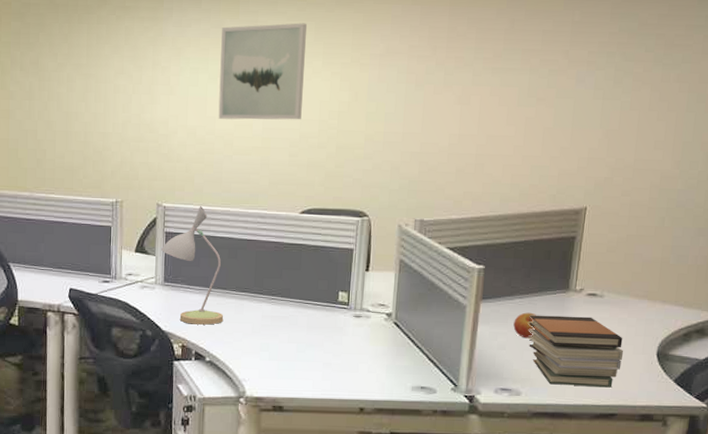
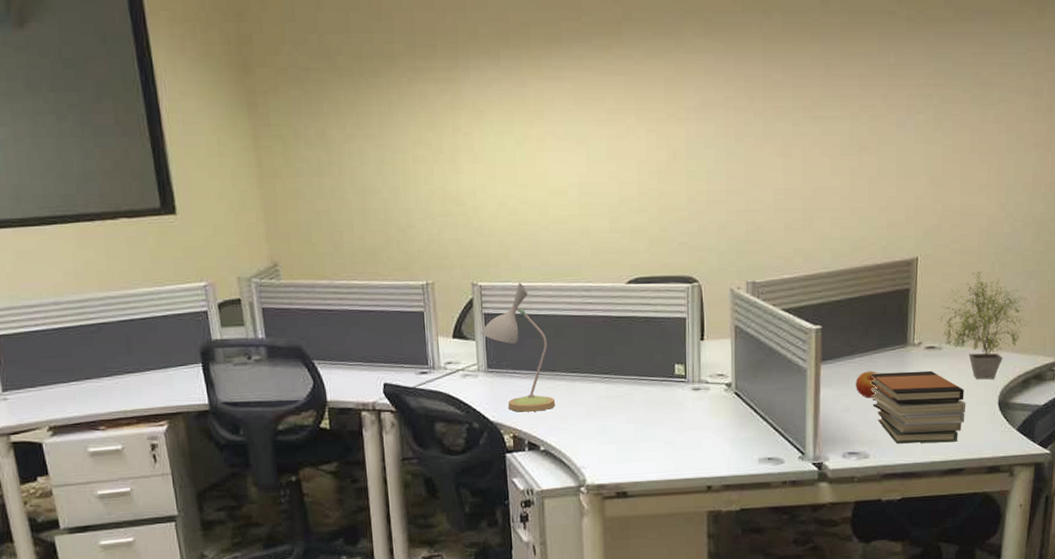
wall art: present [218,23,307,120] -> none [524,77,619,186]
potted plant: none [604,224,696,330] -> present [941,271,1028,380]

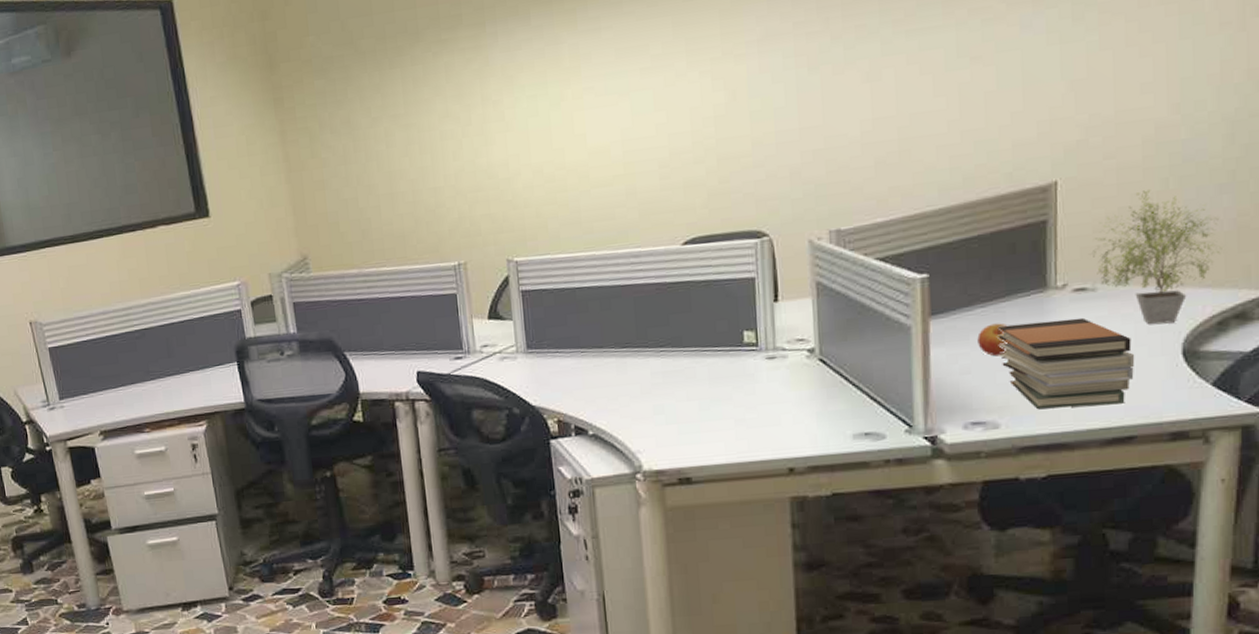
desk lamp: present [481,282,556,412] -> none [519,253,605,394]

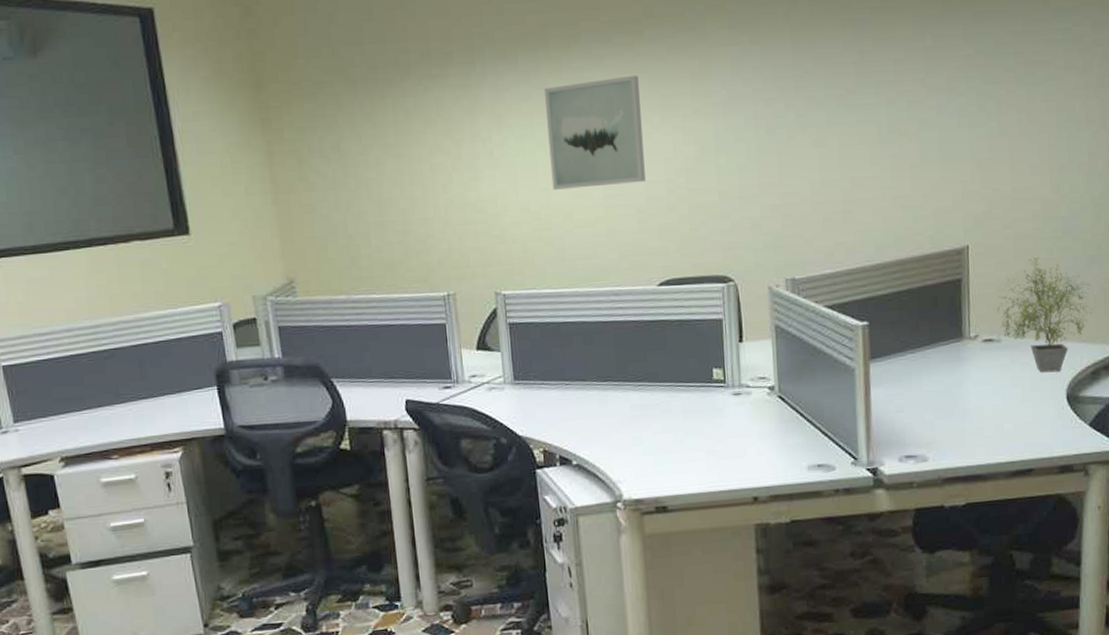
wall art: none [557,19,669,150] -> present [543,75,646,190]
apple: present [977,323,1009,357] -> none [909,367,934,397]
book stack: present [997,317,1135,409] -> none [924,365,1032,445]

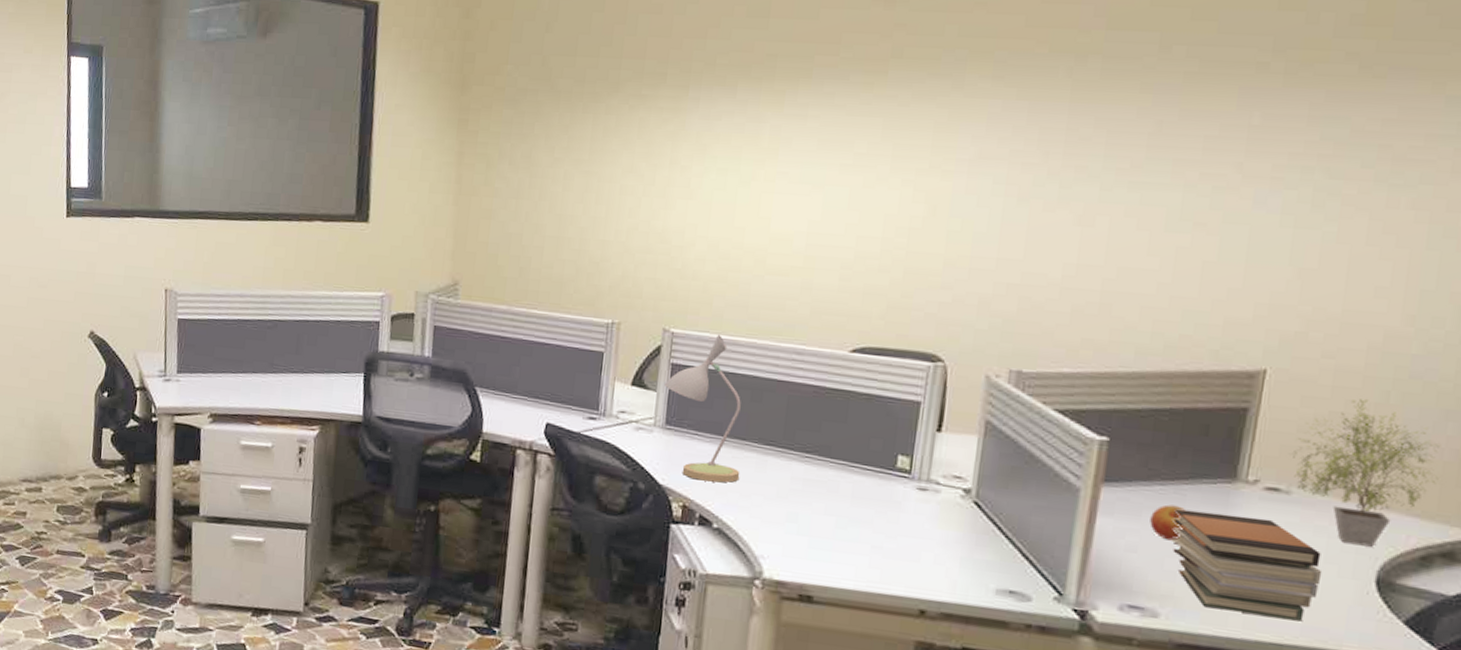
desk lamp: none [506,289,588,425] -> present [665,334,741,483]
wall art: present [543,75,646,190] -> none [749,118,872,237]
apple: none [909,367,934,397] -> present [1150,504,1187,541]
book stack: none [924,365,1032,445] -> present [1172,508,1323,622]

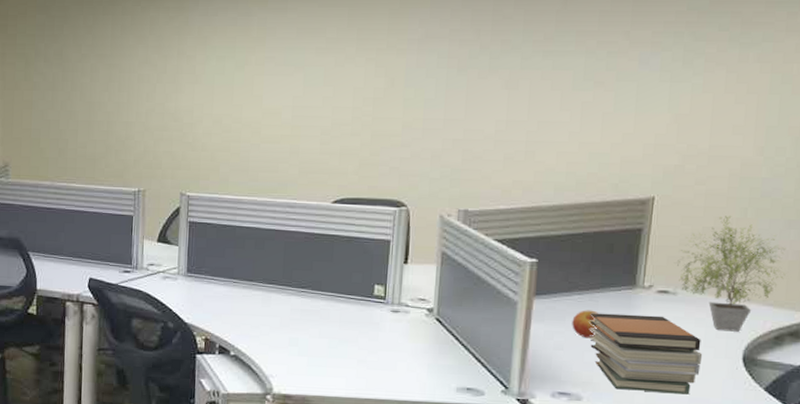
desk lamp: present [665,334,741,483] -> none [185,194,250,318]

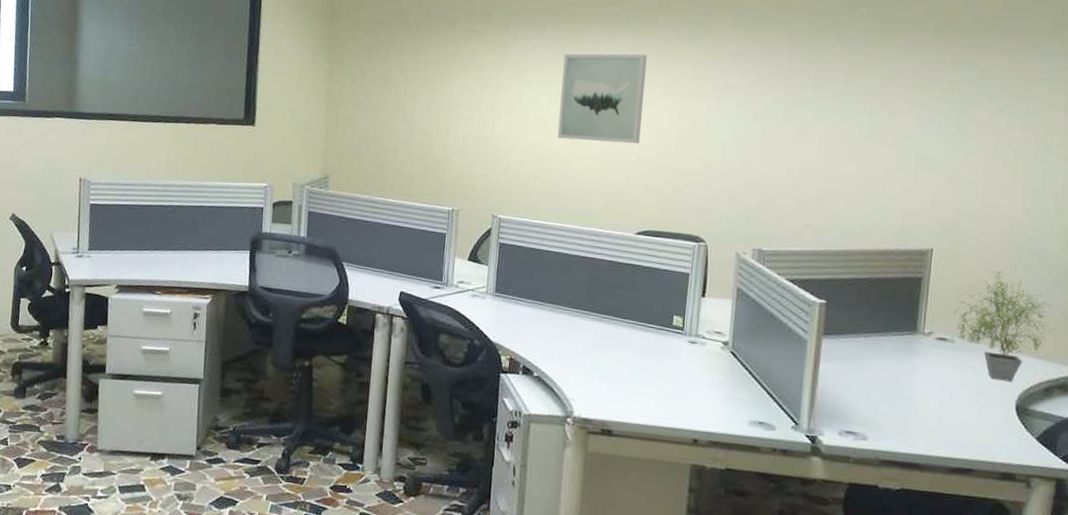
wall art: none [245,9,339,108] -> present [557,53,647,144]
apple: present [572,310,599,339] -> none [858,352,883,380]
book stack: present [589,312,703,395] -> none [874,355,979,440]

